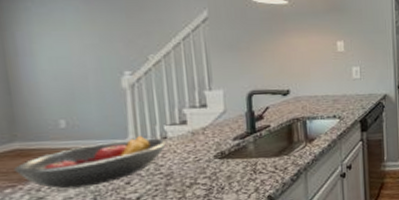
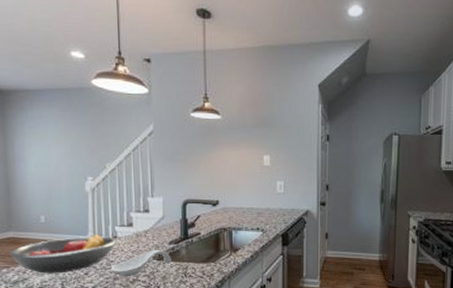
spoon rest: none [160,147,237,182] -> present [111,249,171,277]

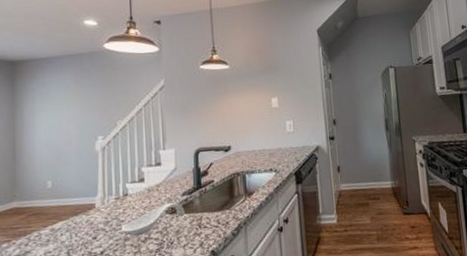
fruit bowl: present [9,233,117,274] -> none [11,192,128,244]

